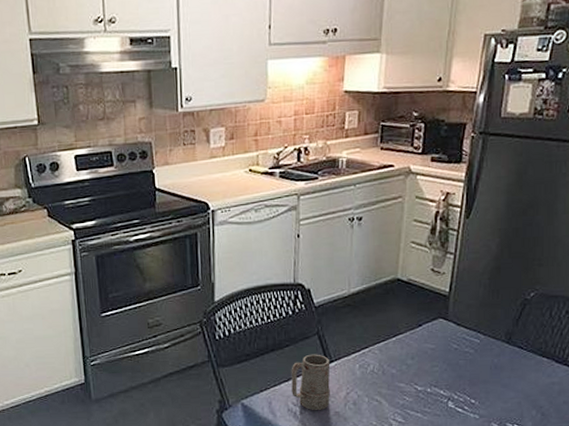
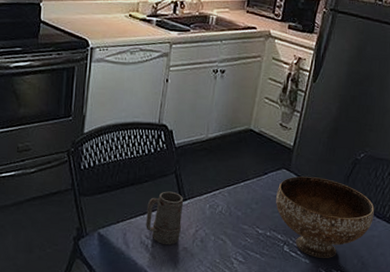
bowl: none [434,324,552,412] -> present [276,176,374,258]

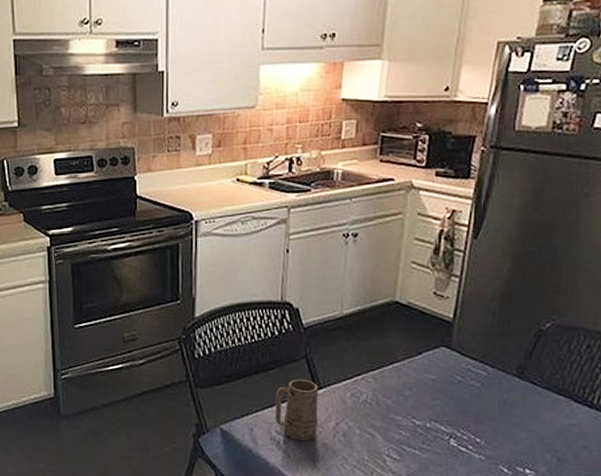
bowl: present [276,176,374,258] -> none [435,355,570,453]

